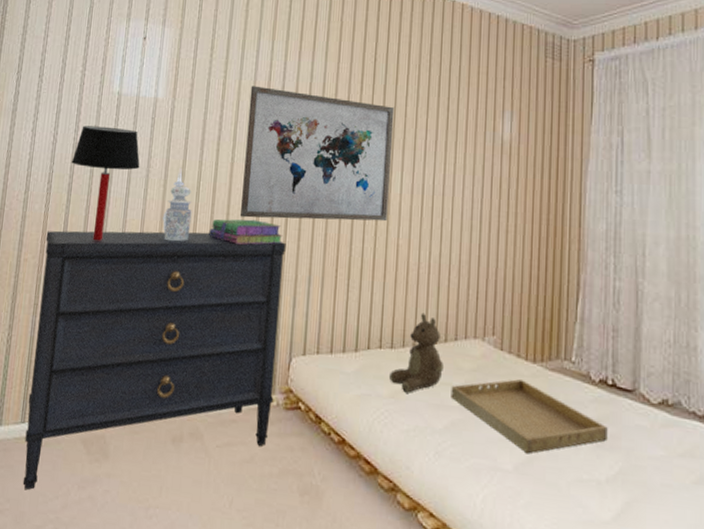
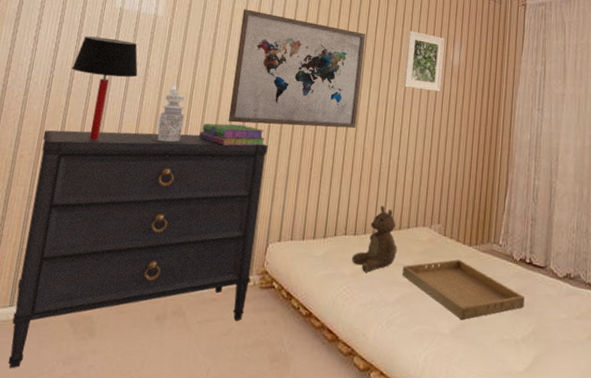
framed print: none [442,100,491,173] -> present [403,30,445,92]

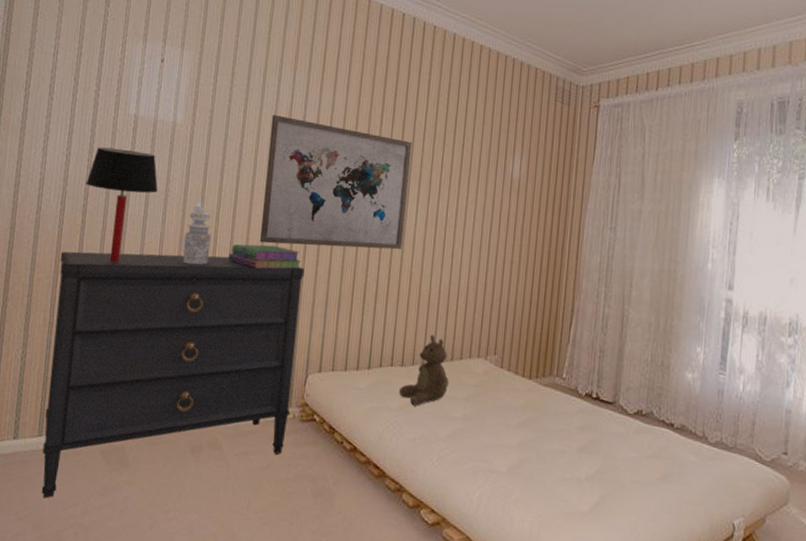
tray: present [402,259,525,320] -> none [454,393,590,458]
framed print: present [403,30,445,92] -> none [455,137,503,208]

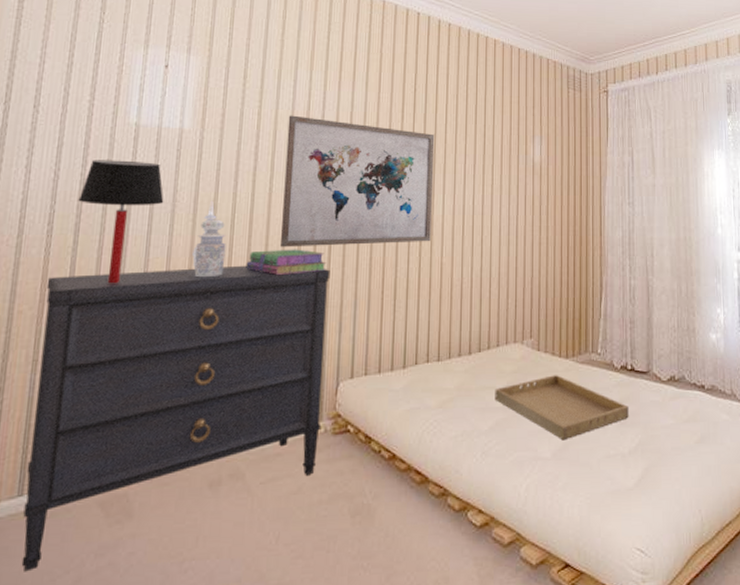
teddy bear: present [399,334,450,406] -> none [437,324,488,401]
tray: none [454,393,590,458] -> present [495,375,629,441]

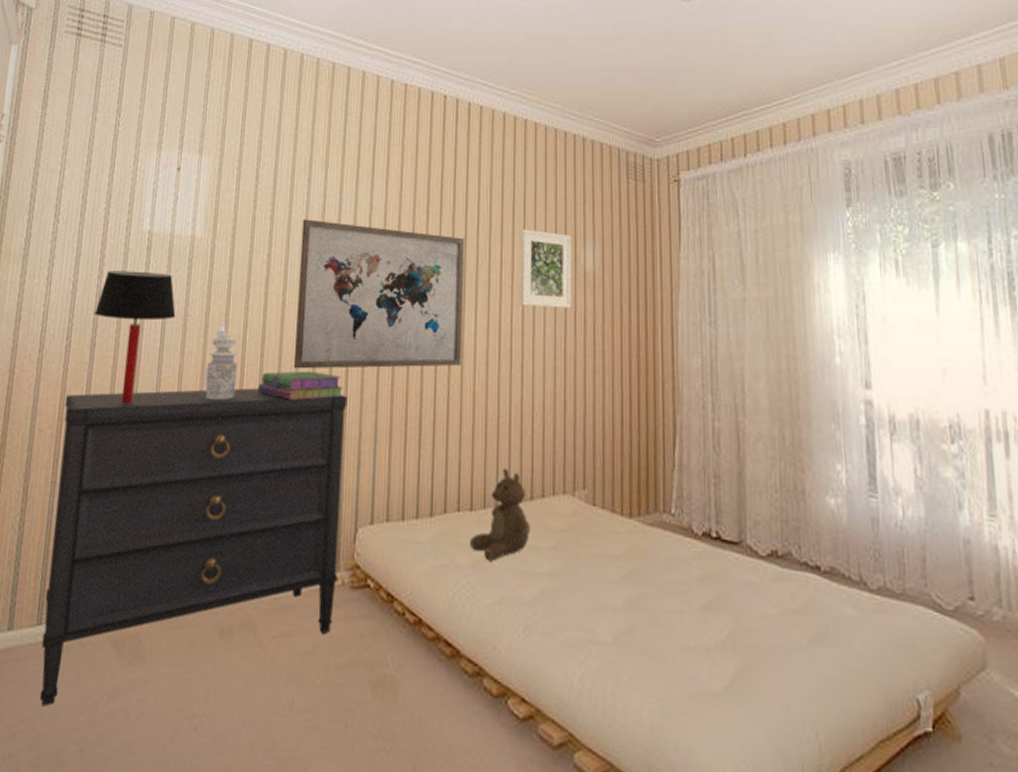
teddy bear: none [437,324,488,401] -> present [470,468,532,561]
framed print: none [481,127,523,193] -> present [520,228,571,308]
tray: present [495,375,629,441] -> none [540,538,715,622]

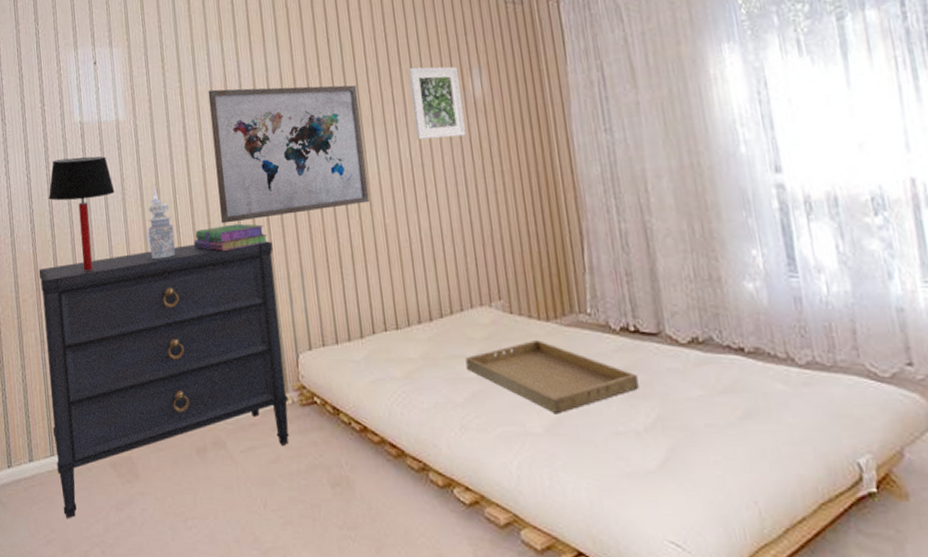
teddy bear: present [470,468,532,561] -> none [400,288,455,372]
tray: none [540,538,715,622] -> present [465,340,639,415]

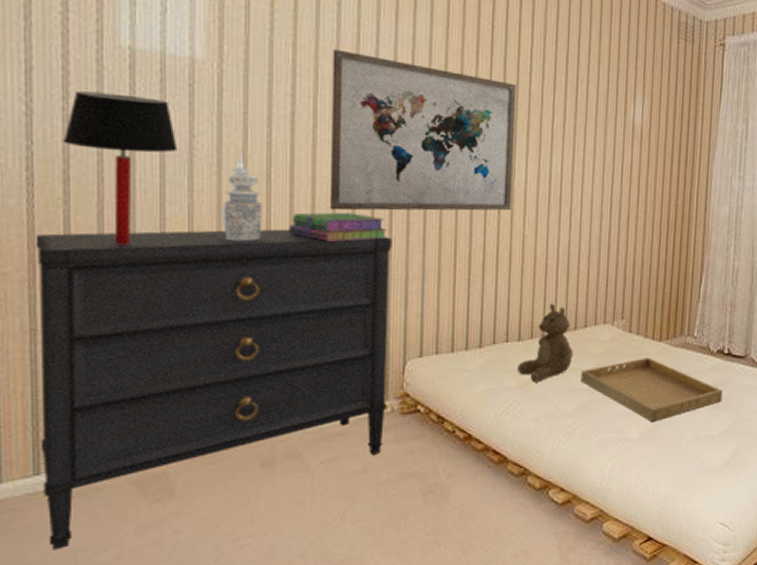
teddy bear: none [400,288,455,372] -> present [518,303,574,382]
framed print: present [408,66,466,140] -> none [571,79,623,159]

